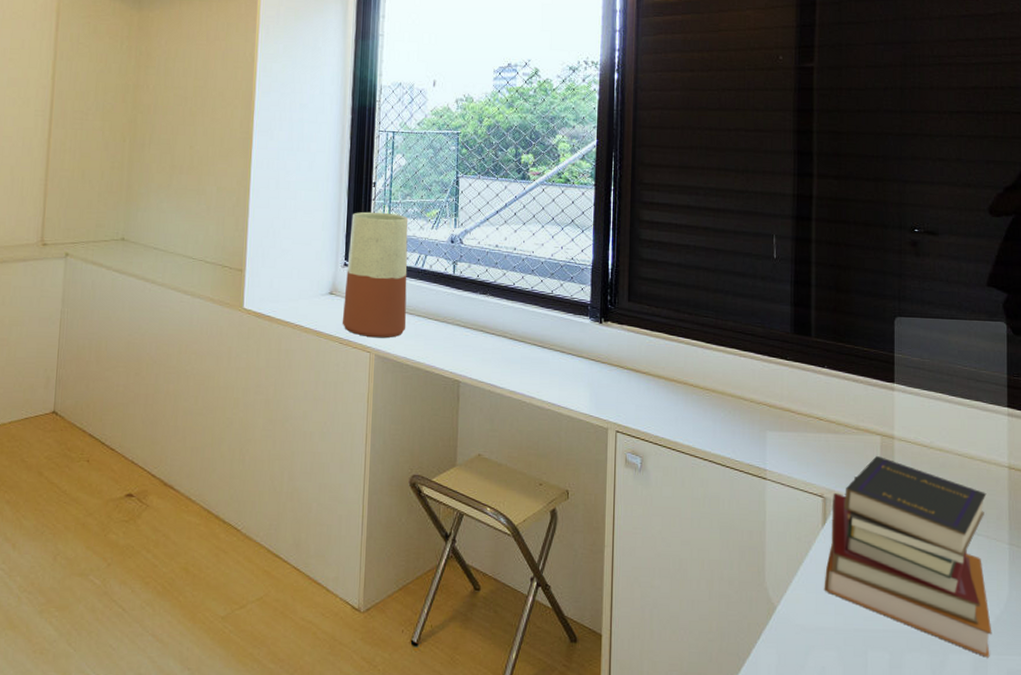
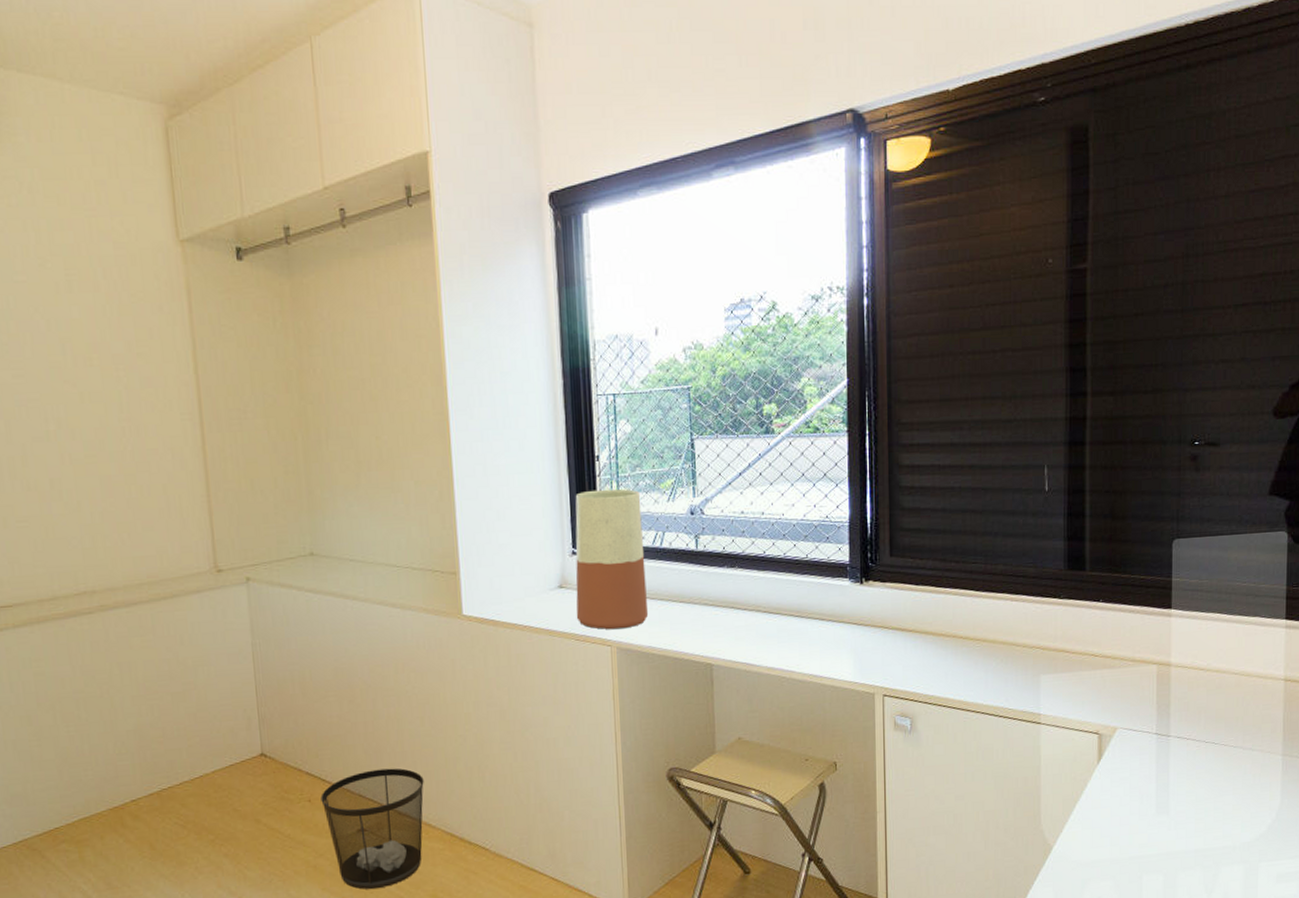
waste bin: none [98,439,191,555] -> present [320,768,424,890]
books: present [824,456,992,658] -> none [1099,685,1264,866]

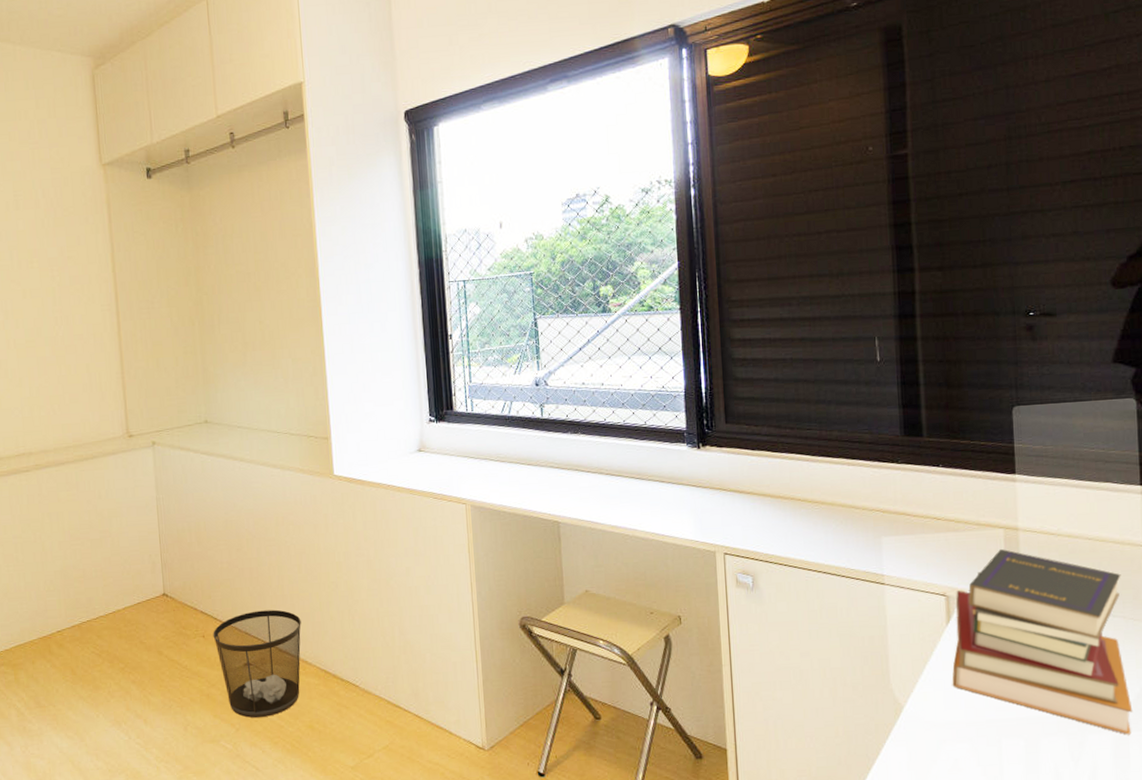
vase: present [575,489,649,630] -> none [431,364,499,489]
books: none [1099,685,1264,866] -> present [952,549,1133,735]

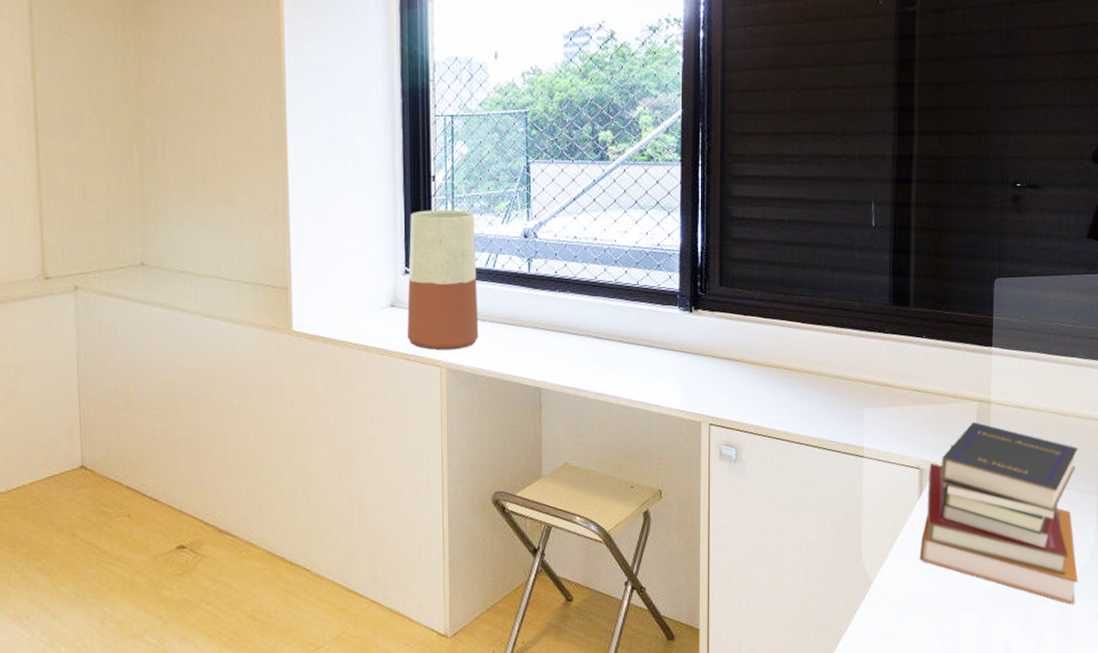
waste bin: present [213,609,301,718] -> none [140,484,247,609]
vase: none [431,364,499,489] -> present [406,209,479,350]

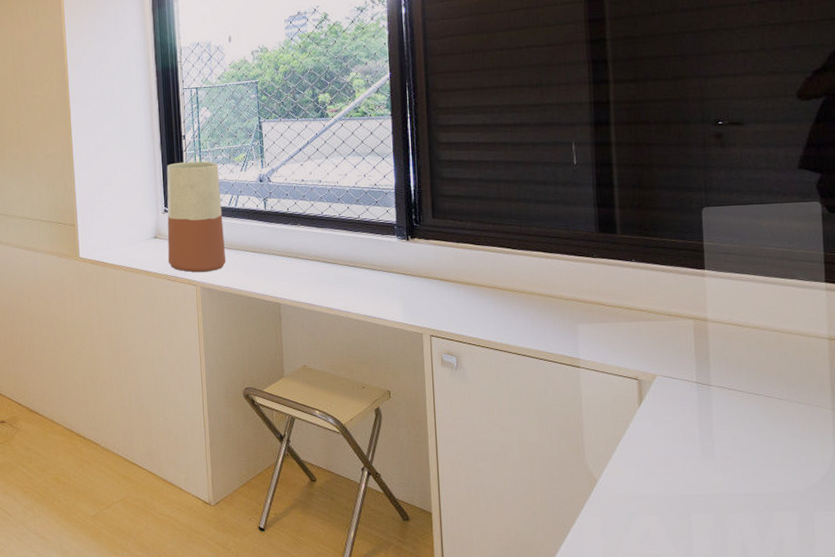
books: present [919,422,1078,605] -> none [643,338,818,514]

